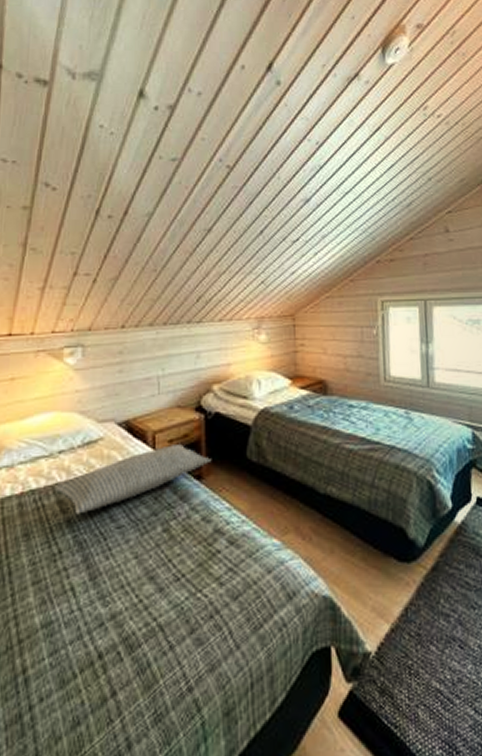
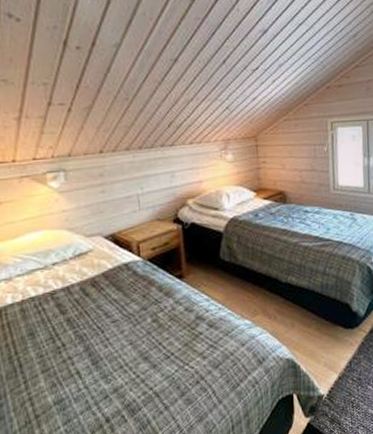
pillow: present [54,444,210,515] -> none [52,251,189,315]

